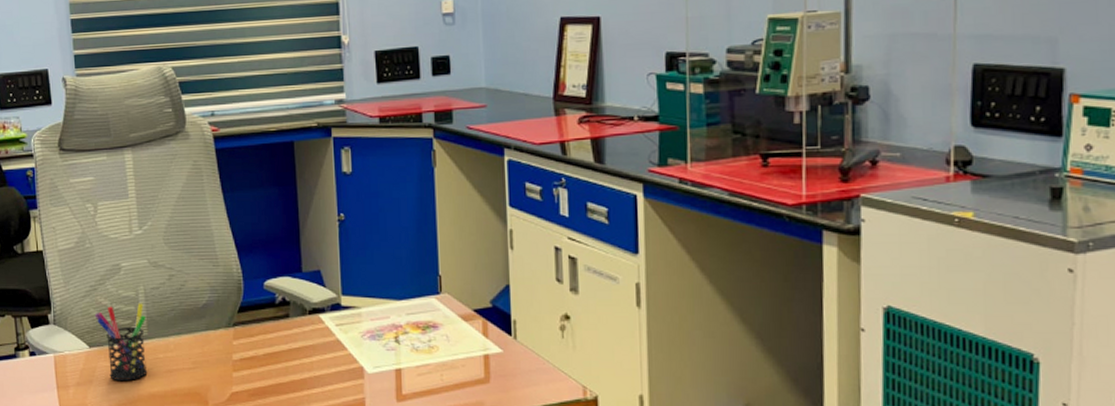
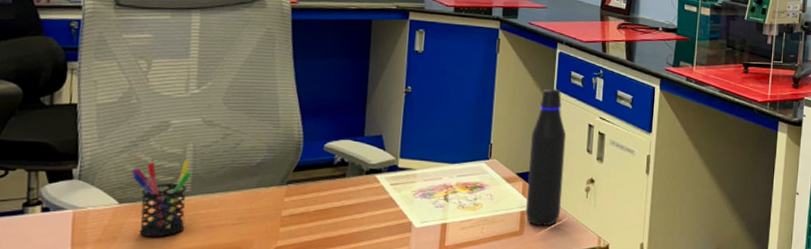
water bottle: none [486,205,532,373] -> present [525,88,567,227]

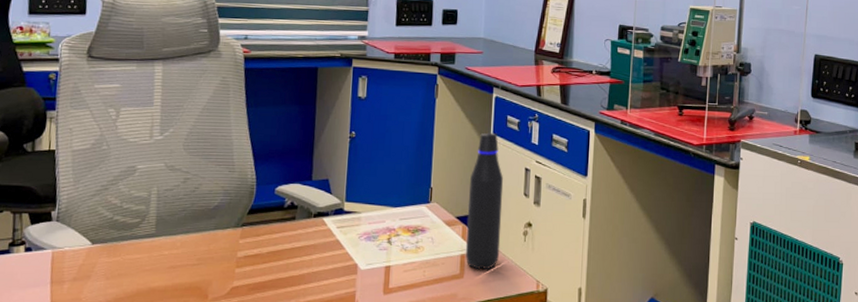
pen holder: present [130,160,191,238] -> none [102,203,155,277]

